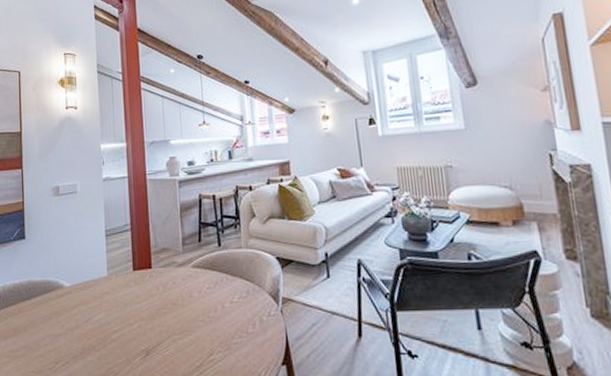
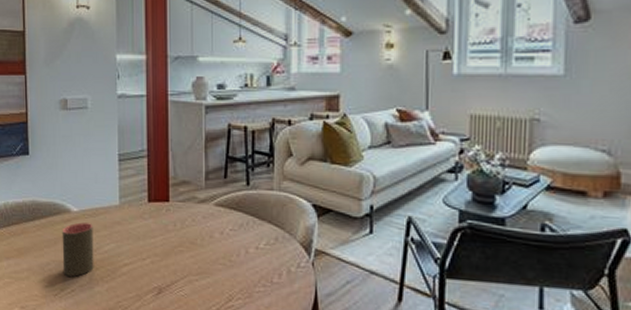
cup: none [56,296,86,349] -> present [62,222,94,277]

